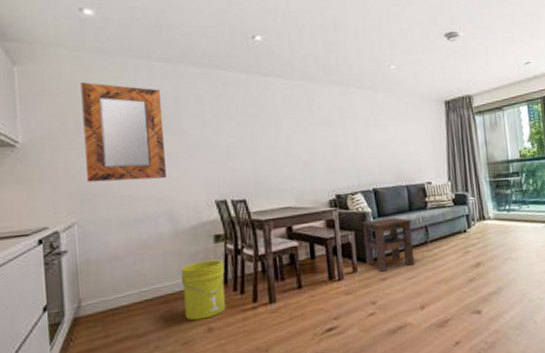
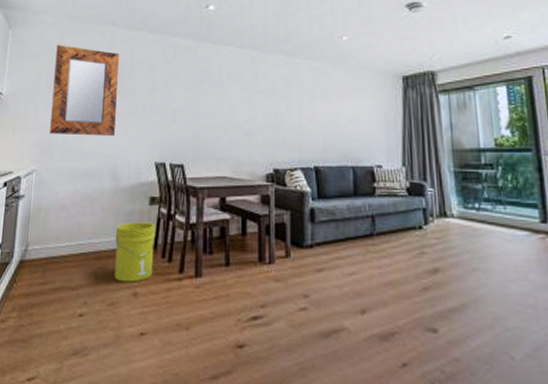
side table: present [361,217,415,272] -> none [299,200,357,261]

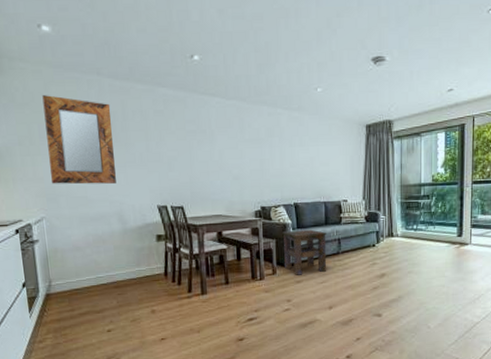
bucket: present [114,222,155,282] -> none [129,255,166,303]
side table: none [299,200,357,261] -> present [282,229,327,275]

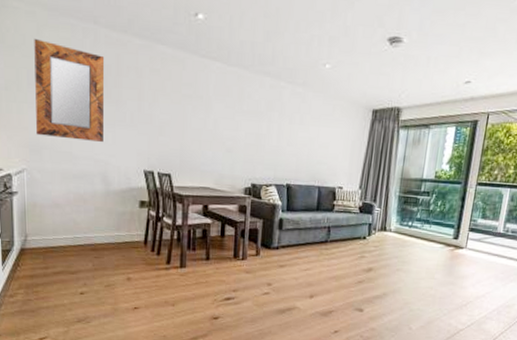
side table: present [282,229,327,275] -> none [269,212,318,260]

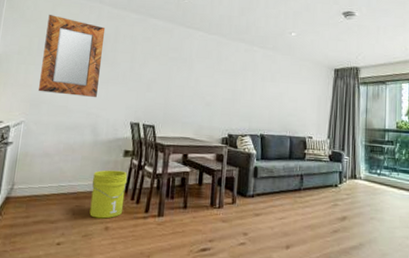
bucket: none [108,221,145,270] -> present [89,170,127,219]

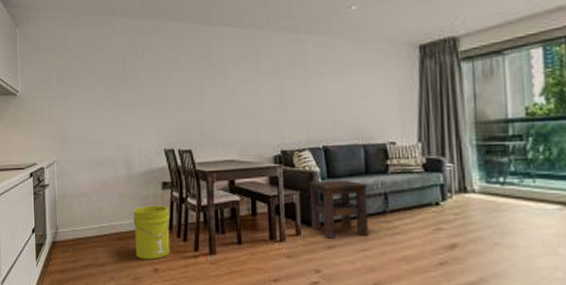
home mirror: present [38,15,106,97] -> none [61,39,124,127]
side table: none [245,161,291,208] -> present [308,179,370,239]

